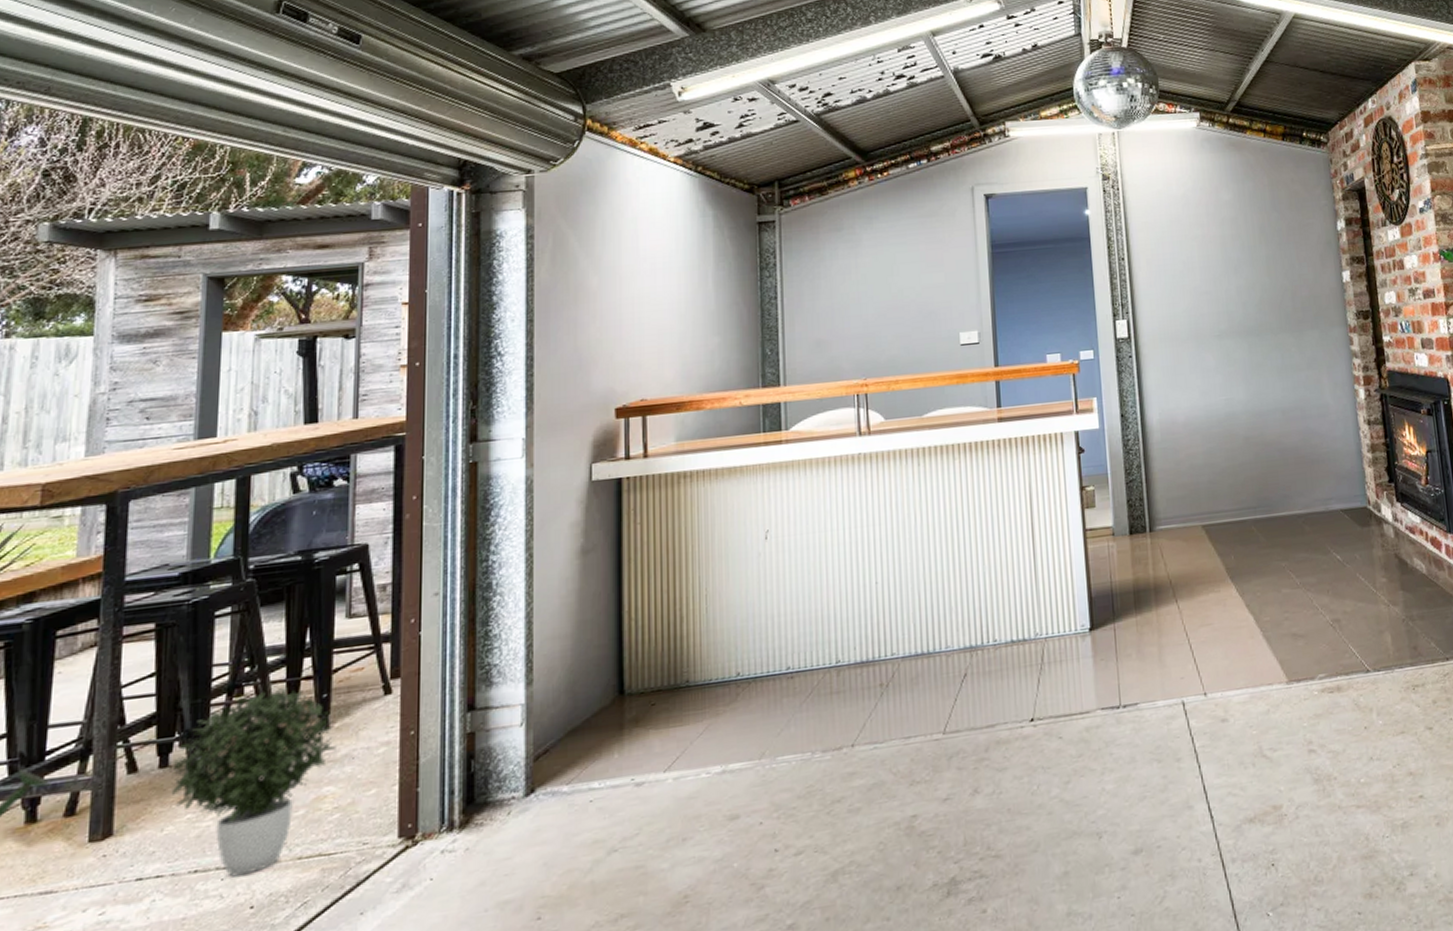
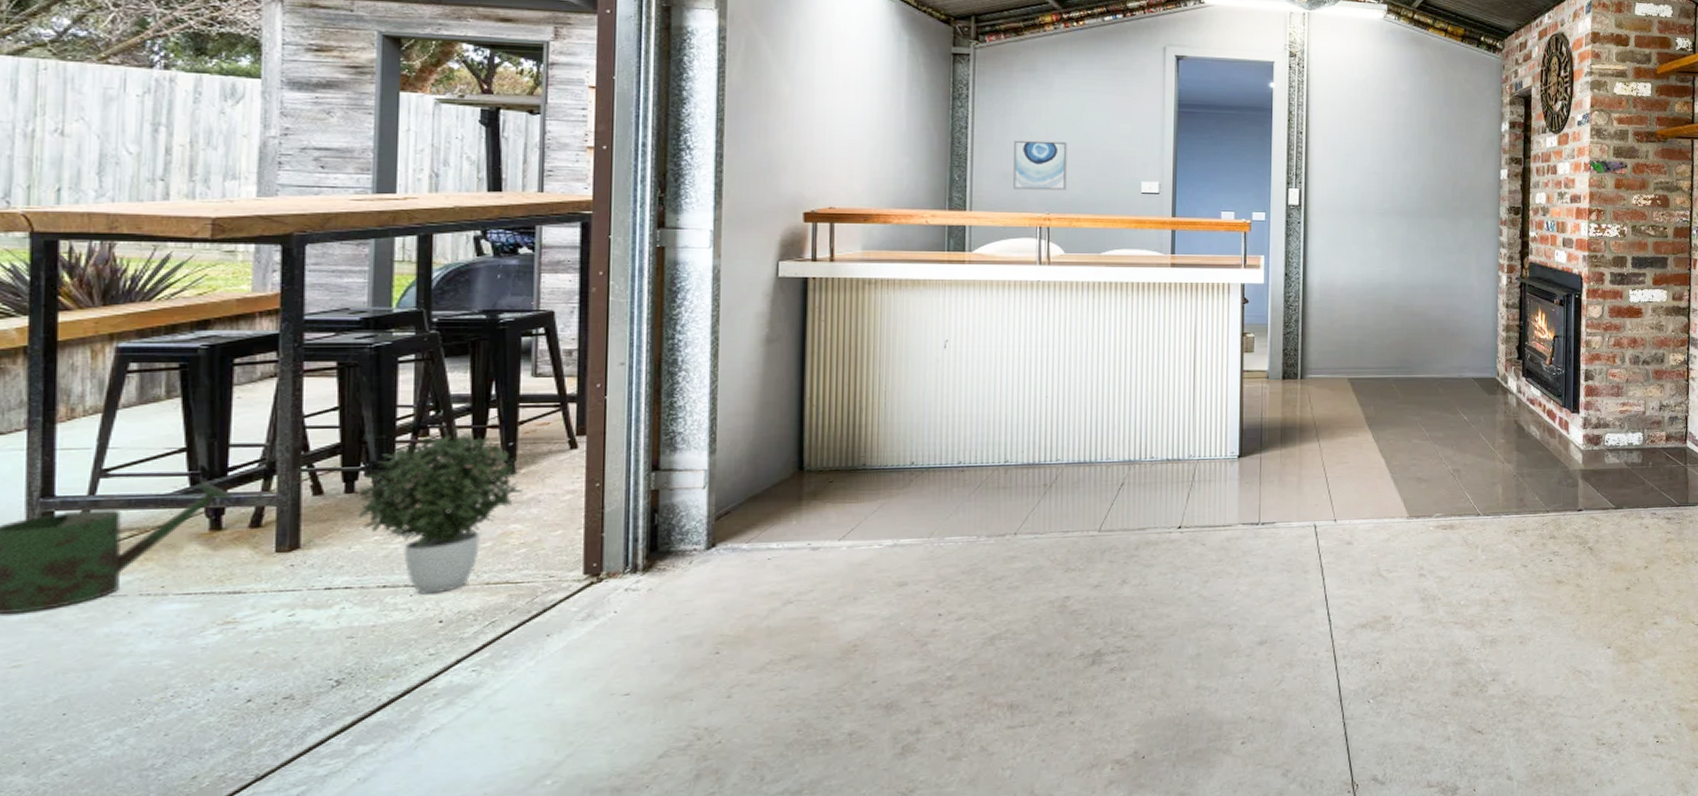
wall art: none [825,300,882,357] -> present [1013,140,1067,191]

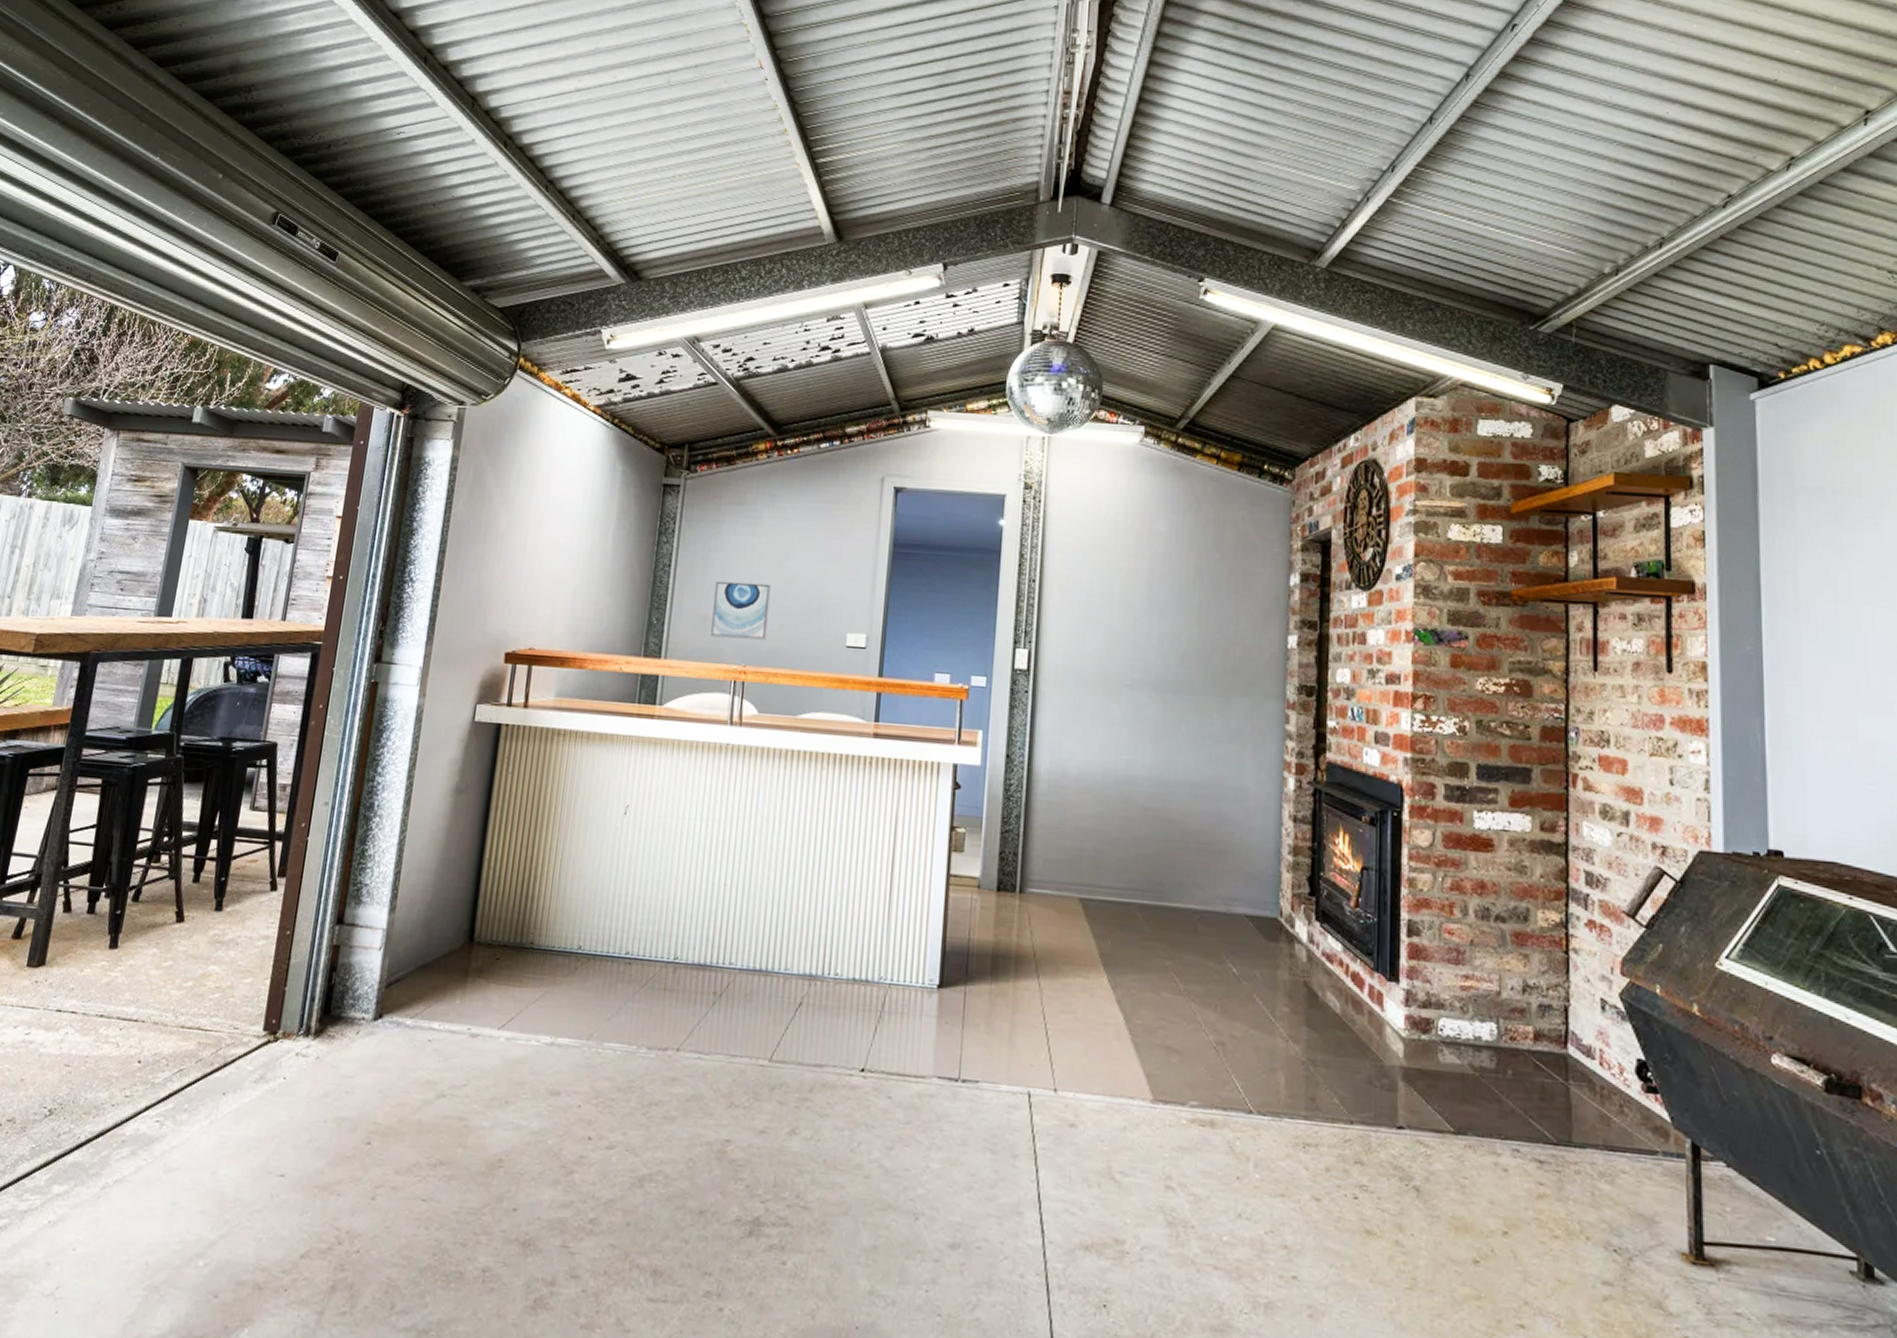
potted plant: present [356,432,523,595] -> none [94,862,227,1031]

